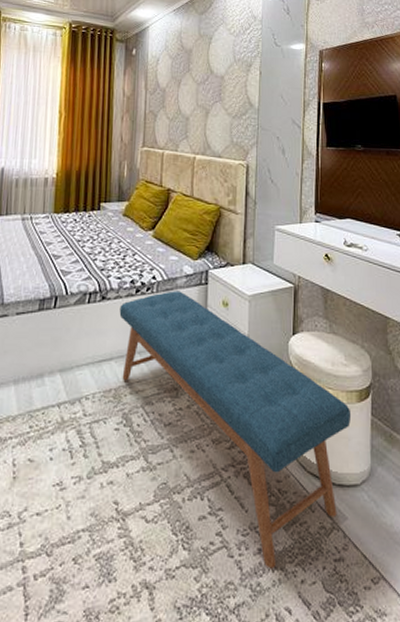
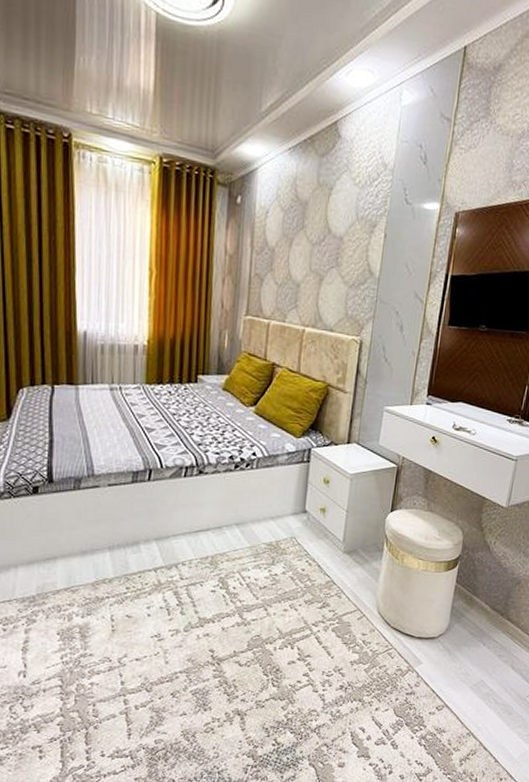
bench: present [119,291,352,569] -> none [217,467,438,700]

